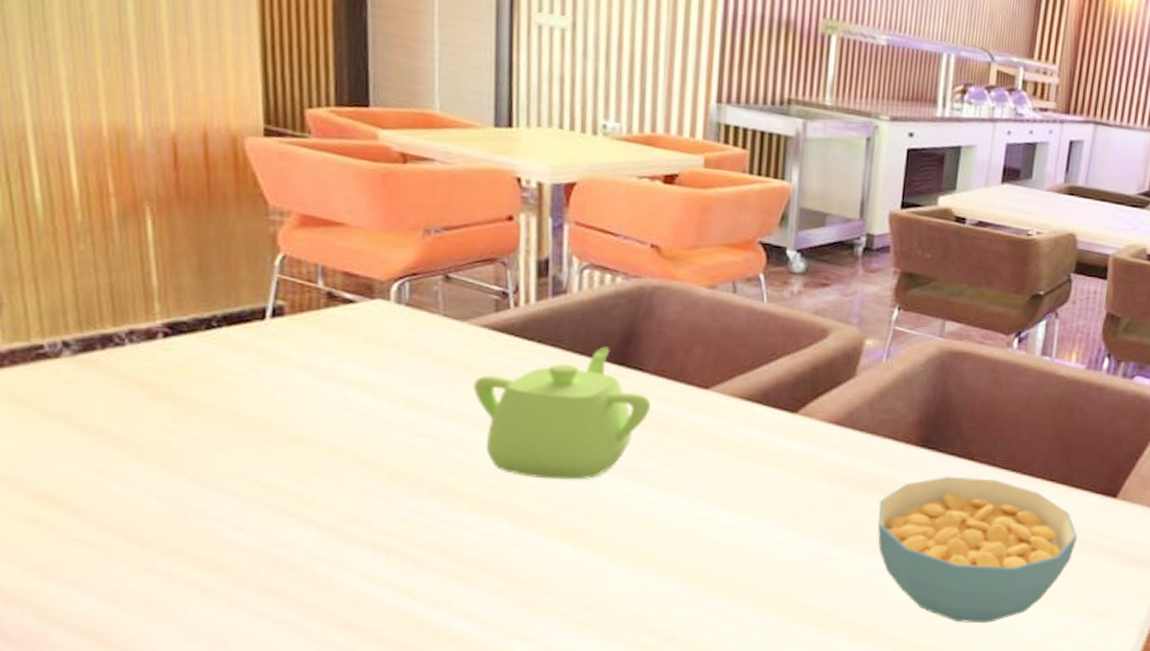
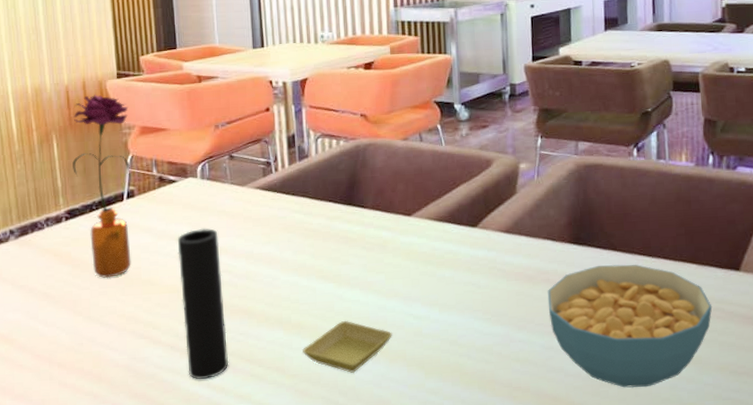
flower: none [179,154,282,428] -> present [72,94,131,279]
cup: none [351,372,421,576] -> present [177,228,229,379]
teapot: present [472,346,650,480] -> none [253,192,372,296]
saucer: none [534,516,665,584] -> present [303,321,392,374]

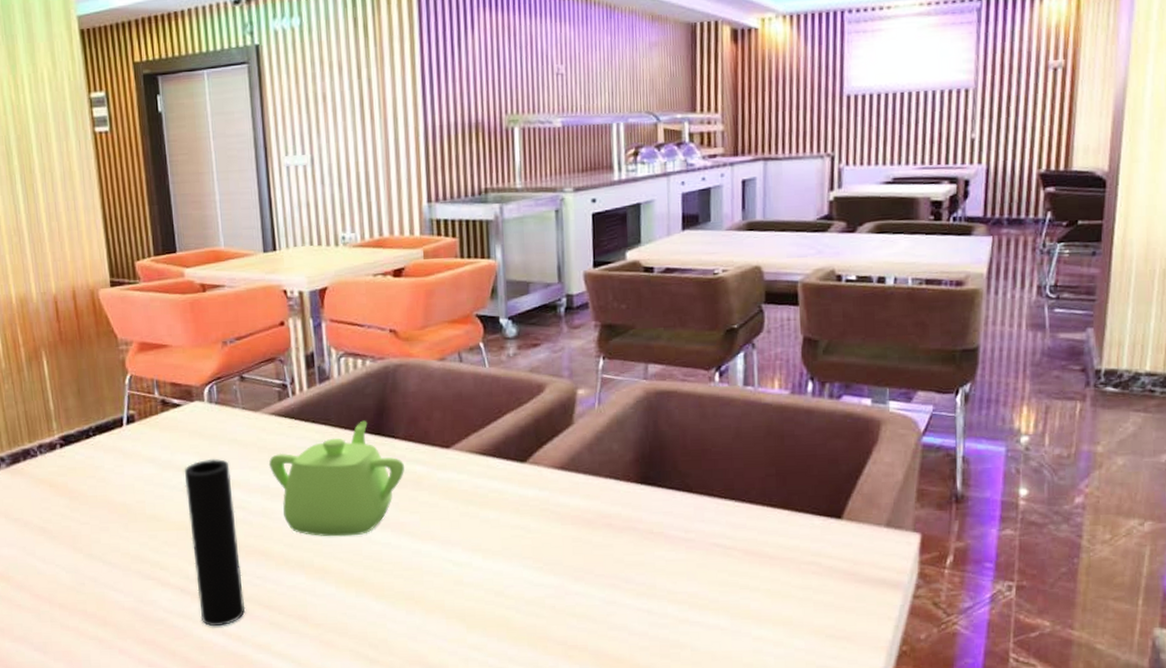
flower: present [72,94,131,279] -> none [63,304,134,513]
teapot: none [253,192,372,296] -> present [268,420,404,537]
saucer: present [303,321,392,374] -> none [327,566,429,625]
cereal bowl: present [547,264,713,388] -> none [609,509,807,651]

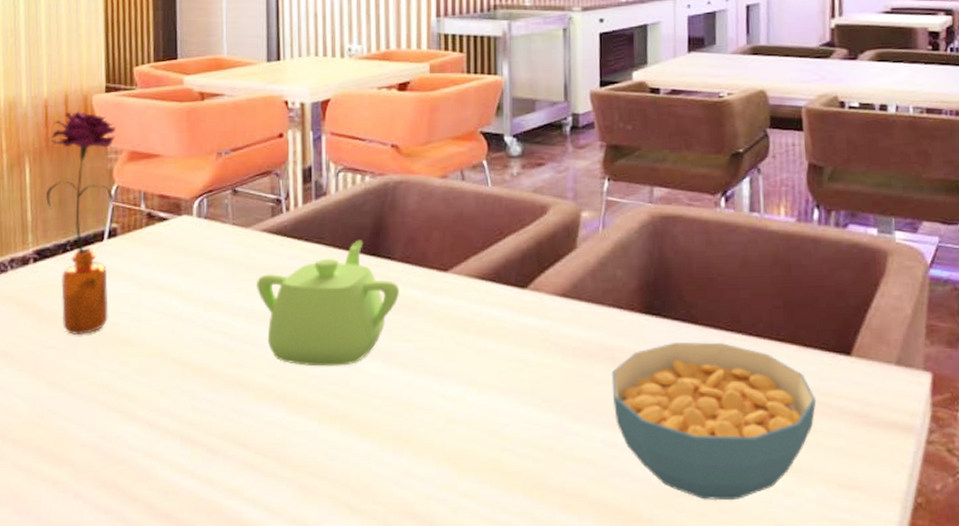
flower: none [63,304,134,513] -> present [46,110,117,336]
cup: present [184,458,246,626] -> none [164,277,219,466]
cereal bowl: none [609,509,807,651] -> present [611,342,817,501]

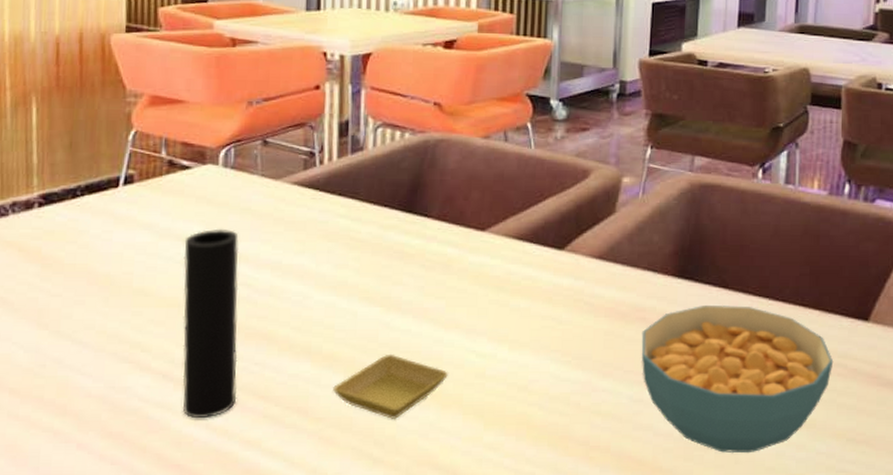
flower: present [46,110,117,336] -> none [55,49,137,284]
cup: none [164,277,219,466] -> present [182,228,239,418]
teapot: present [255,239,399,367] -> none [283,196,434,321]
saucer: none [309,400,419,468] -> present [333,355,448,420]

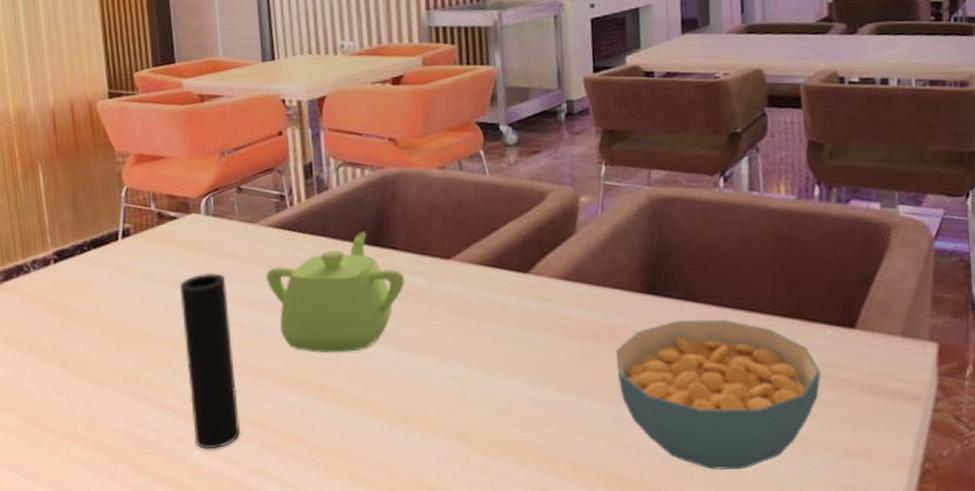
teapot: none [283,196,434,321] -> present [265,231,404,353]
saucer: present [333,355,448,420] -> none [325,383,430,446]

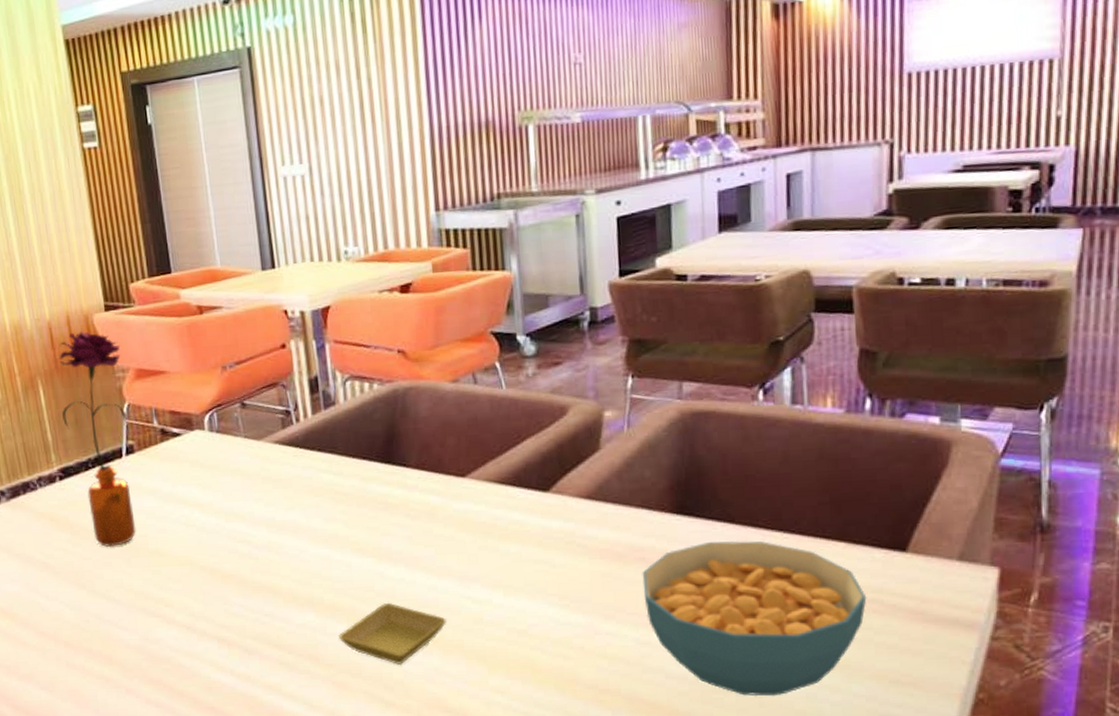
flower: none [60,116,128,330] -> present [59,330,136,548]
cup: present [179,272,241,449] -> none [186,490,254,665]
teapot: present [265,231,404,353] -> none [273,448,417,573]
saucer: none [325,383,430,446] -> present [339,603,446,666]

